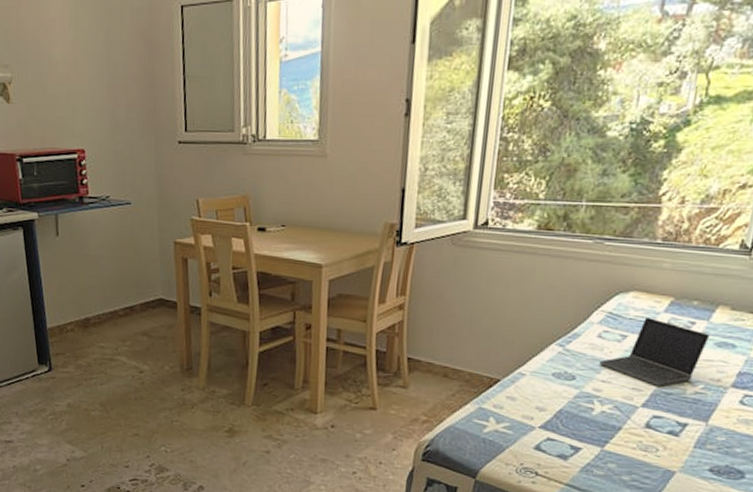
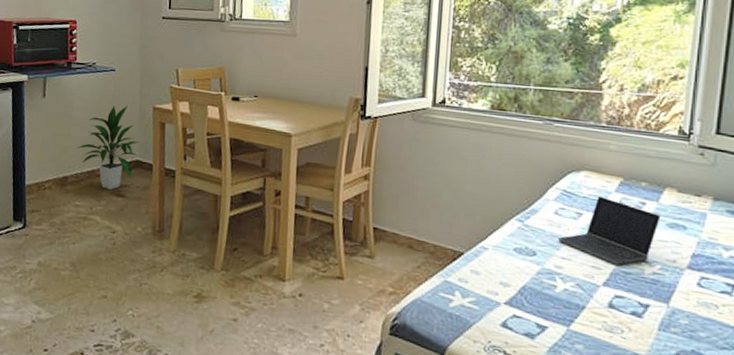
indoor plant: none [95,241,162,330] -> present [75,105,140,190]

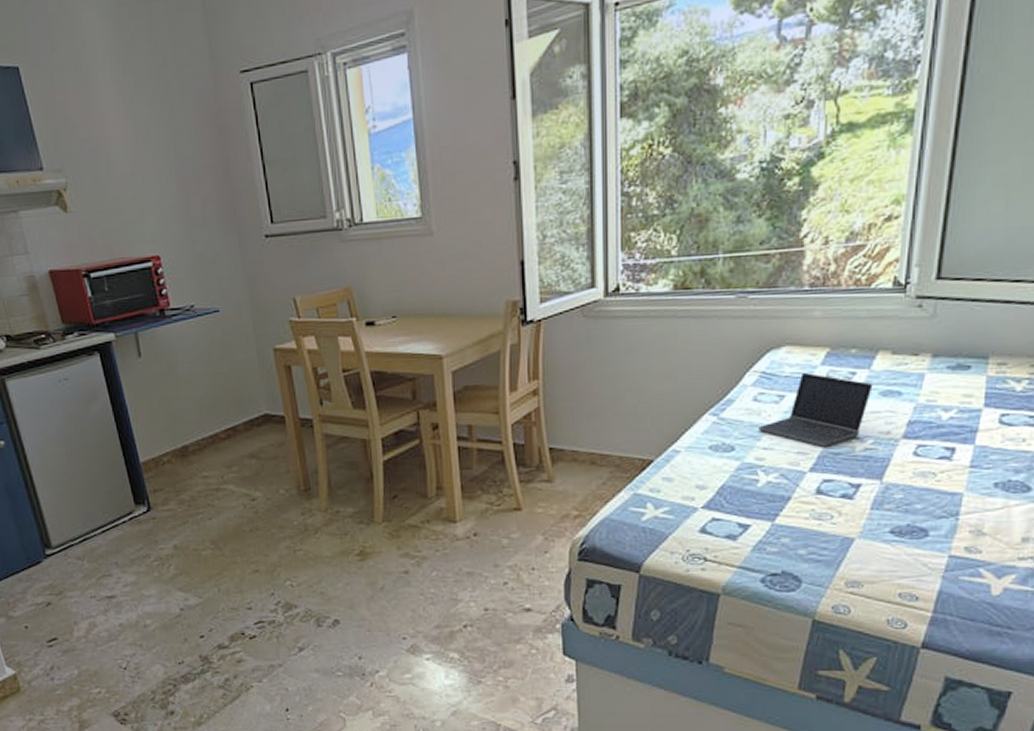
indoor plant: present [75,105,140,190] -> none [190,351,266,453]

